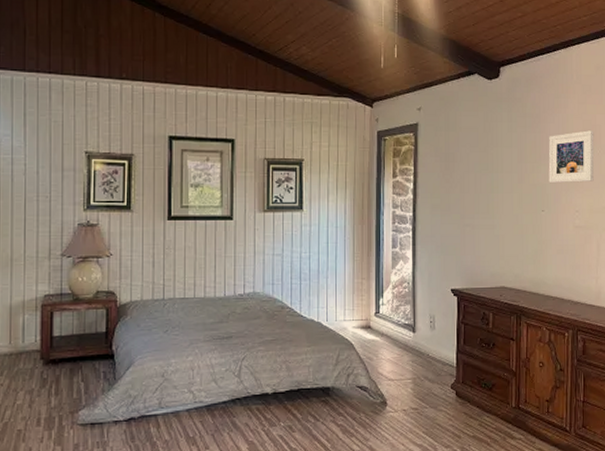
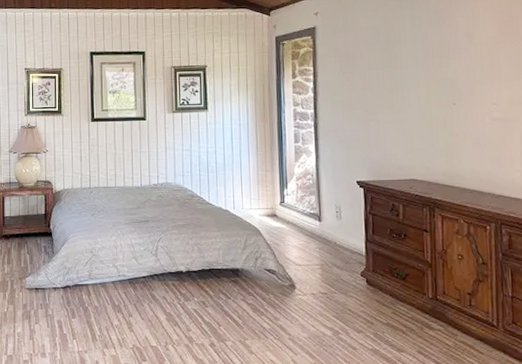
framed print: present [548,130,594,184] -> none [458,22,513,77]

